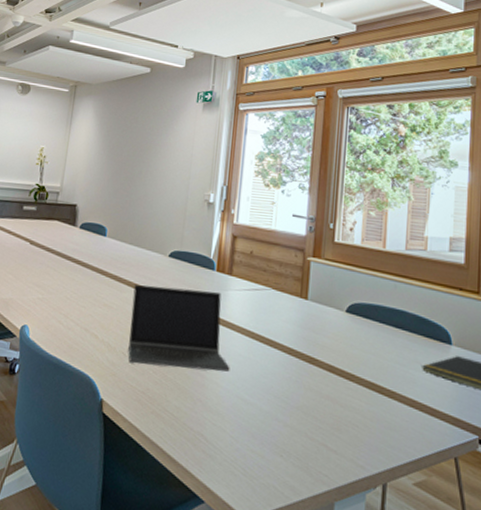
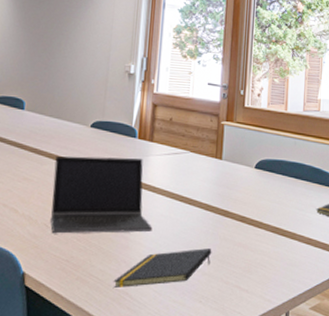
notepad: none [188,395,295,432] -> present [113,248,212,288]

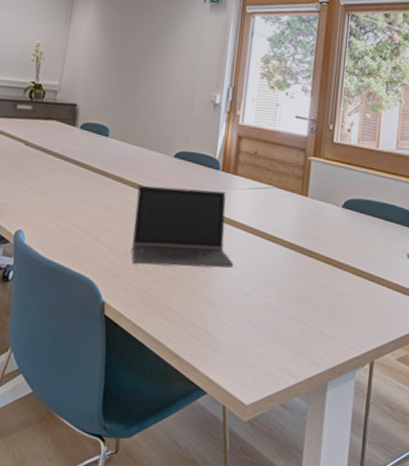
notepad: present [113,248,212,288] -> none [192,288,295,324]

